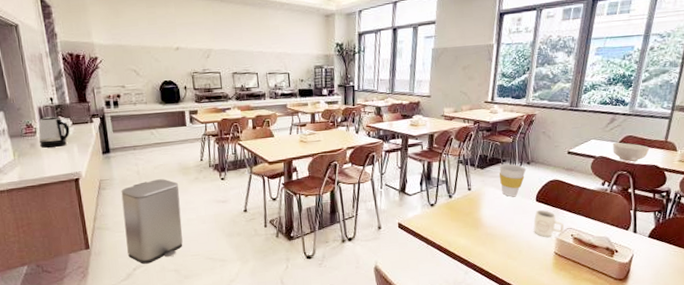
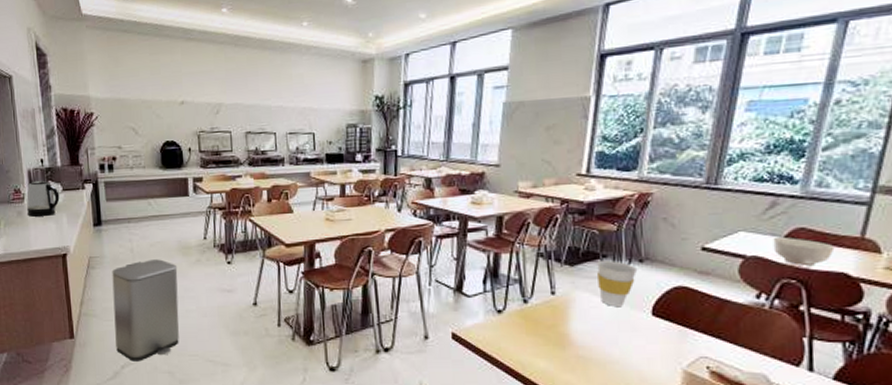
mug: present [533,209,564,238] -> none [648,327,695,368]

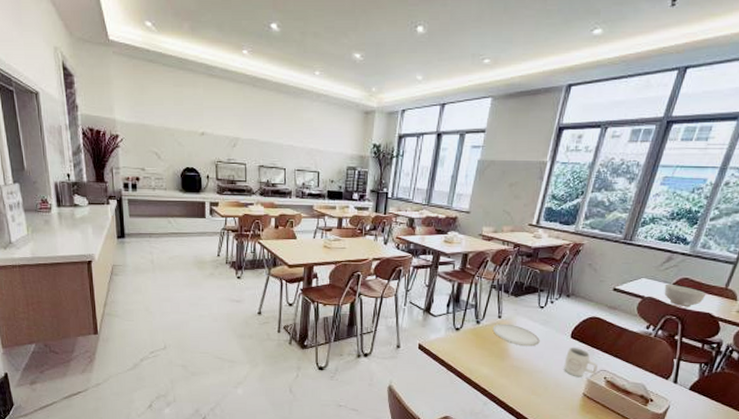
kettle: present [26,180,60,217] -> none [53,193,86,226]
pedal bin: present [112,259,179,362] -> none [133,271,193,356]
plate: none [545,301,611,330] -> present [492,323,540,347]
cup: present [597,260,638,308] -> none [534,294,565,331]
mug: none [648,327,695,368] -> present [564,347,598,378]

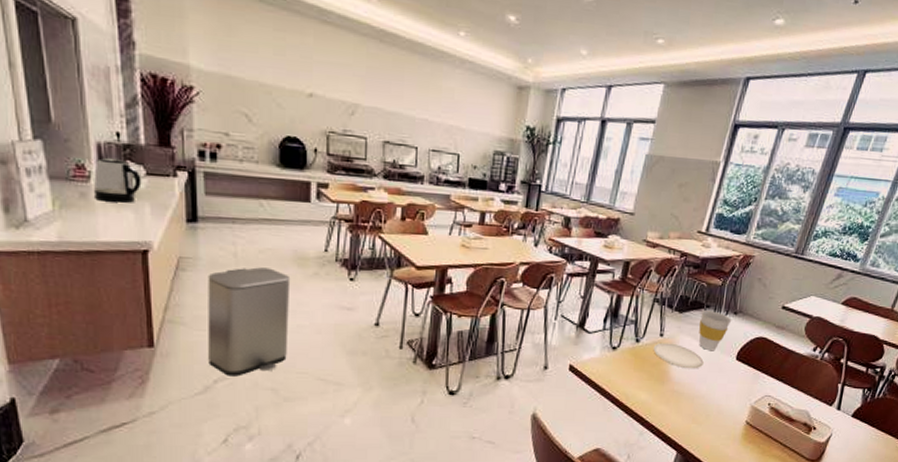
kettle: none [53,193,86,226] -> present [94,157,142,203]
pedal bin: none [133,271,193,356] -> present [208,267,291,376]
cup: none [534,294,565,331] -> present [699,310,732,351]
mug: present [564,347,598,378] -> none [727,370,762,404]
bowl: present [664,283,706,306] -> none [832,303,873,328]

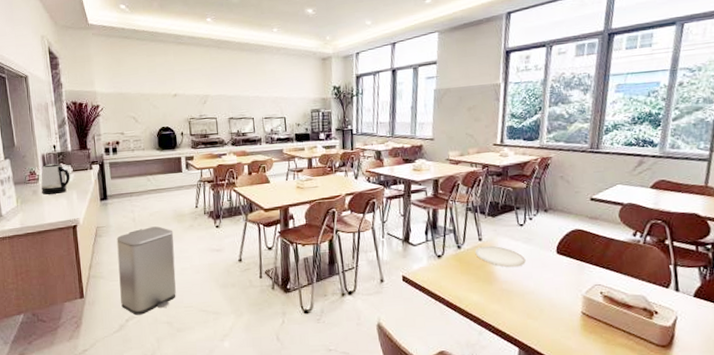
cup: present [699,310,732,351] -> none [512,211,544,249]

